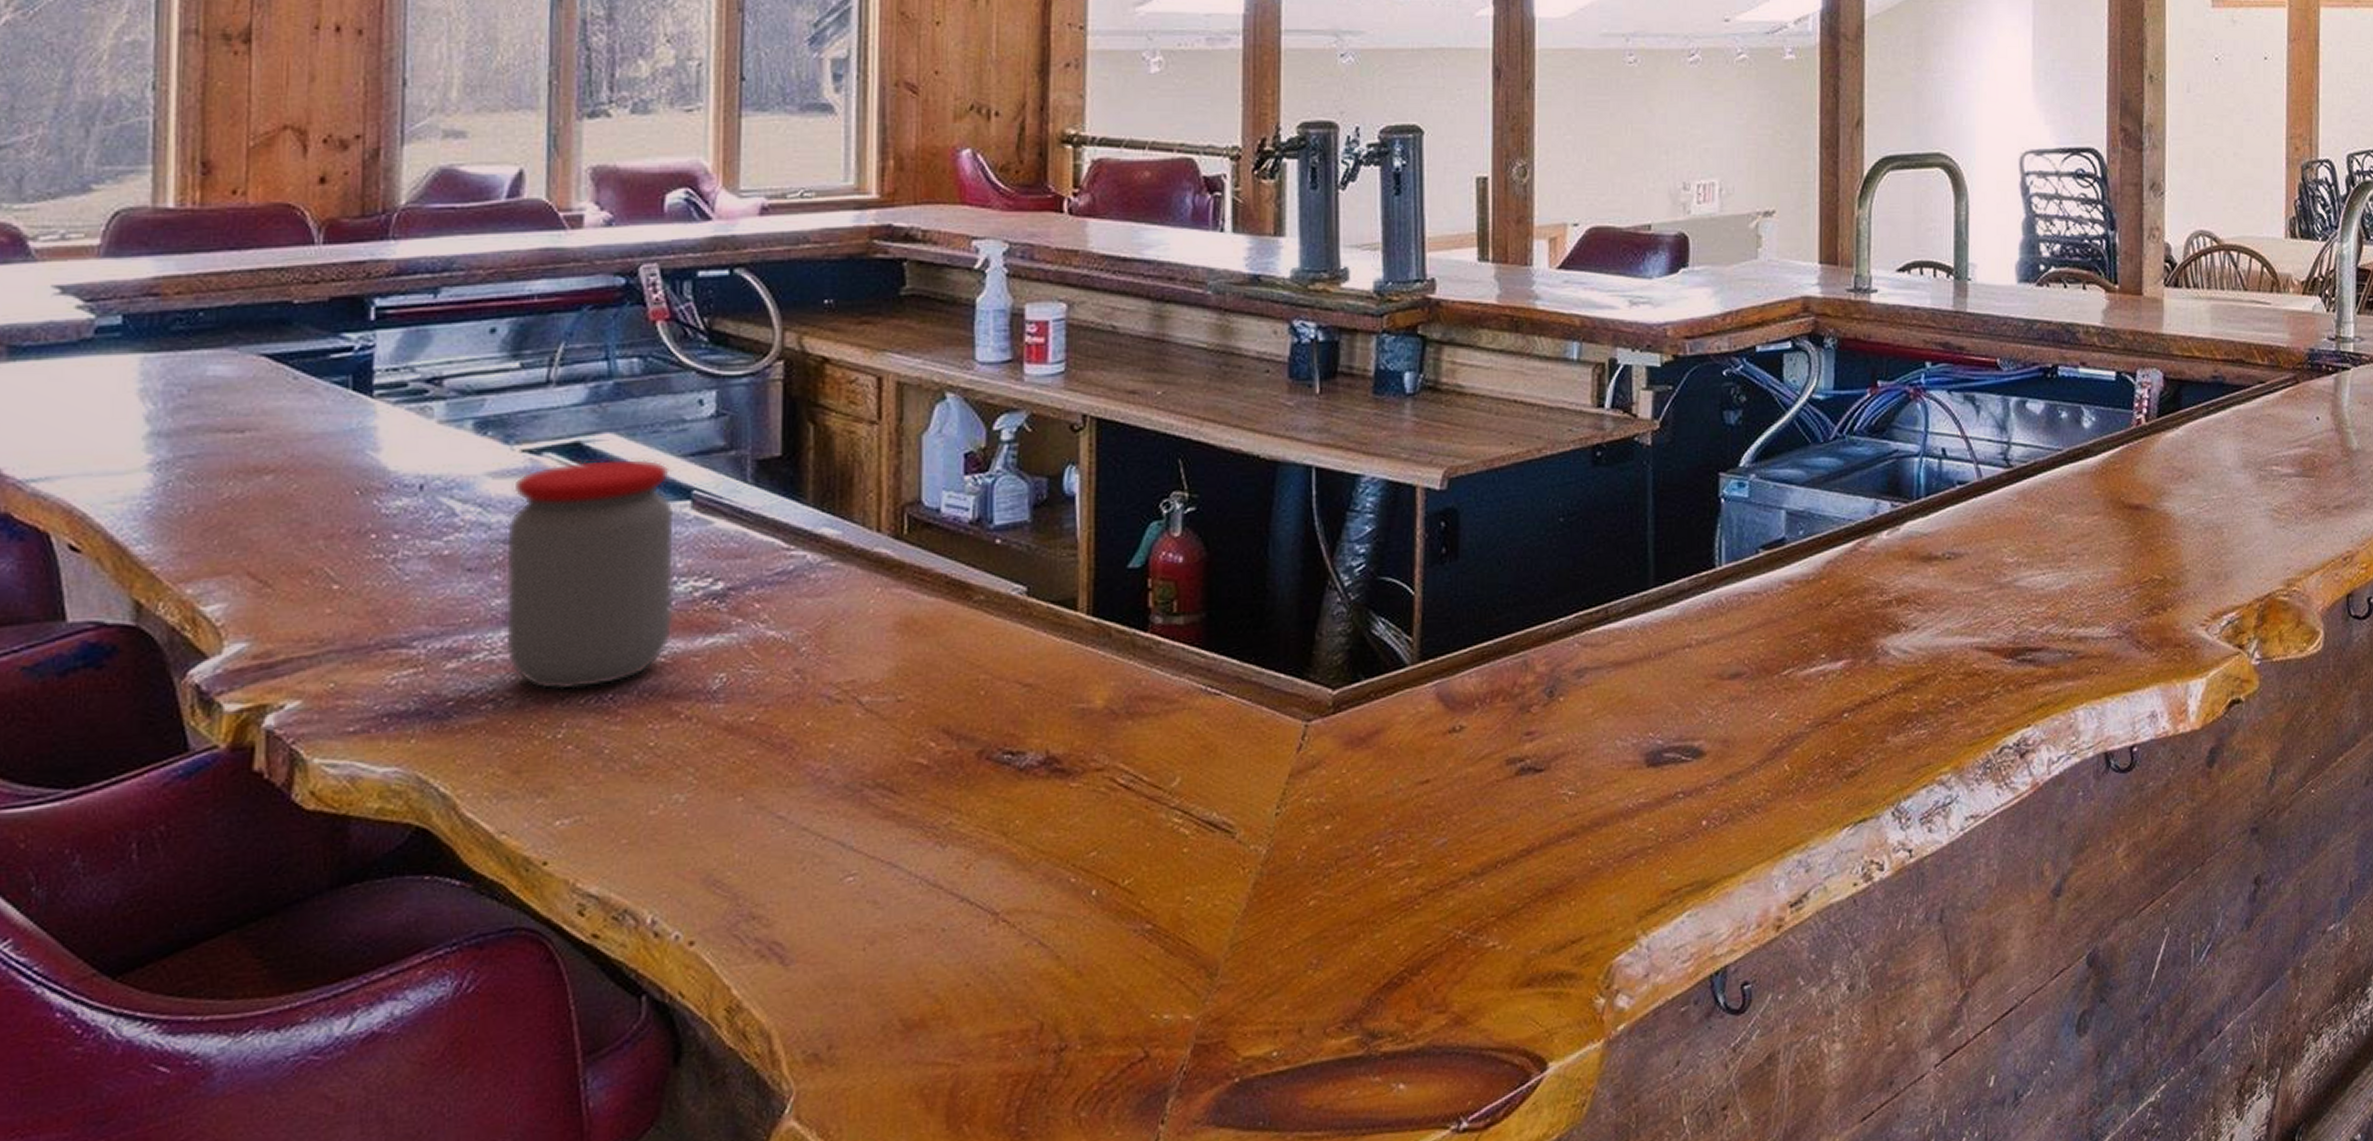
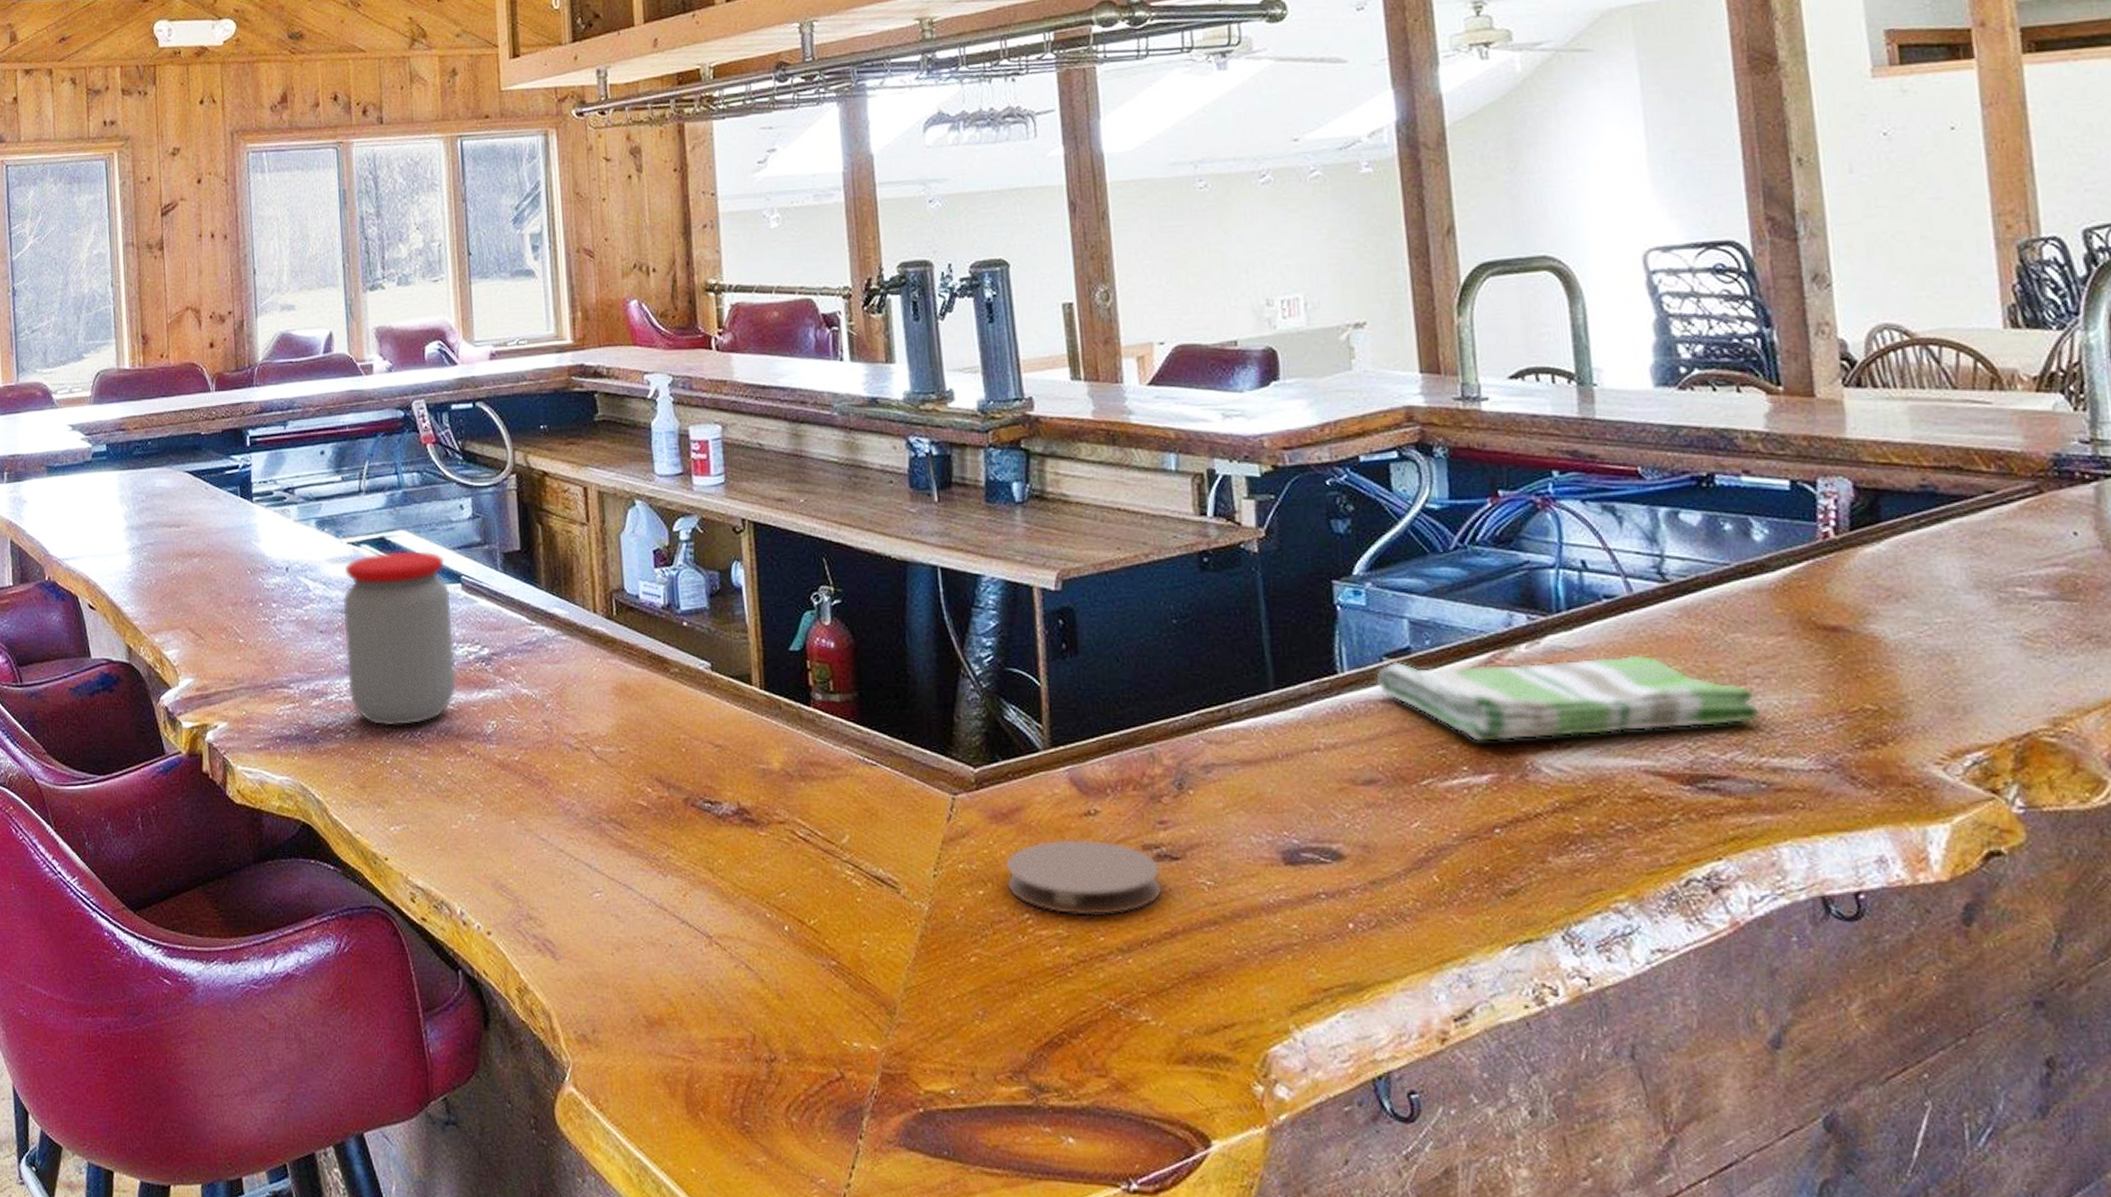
coaster: none [1357,757,1523,843] -> present [1005,838,1163,916]
dish towel: none [1749,537,2074,629] -> present [1375,655,1761,743]

